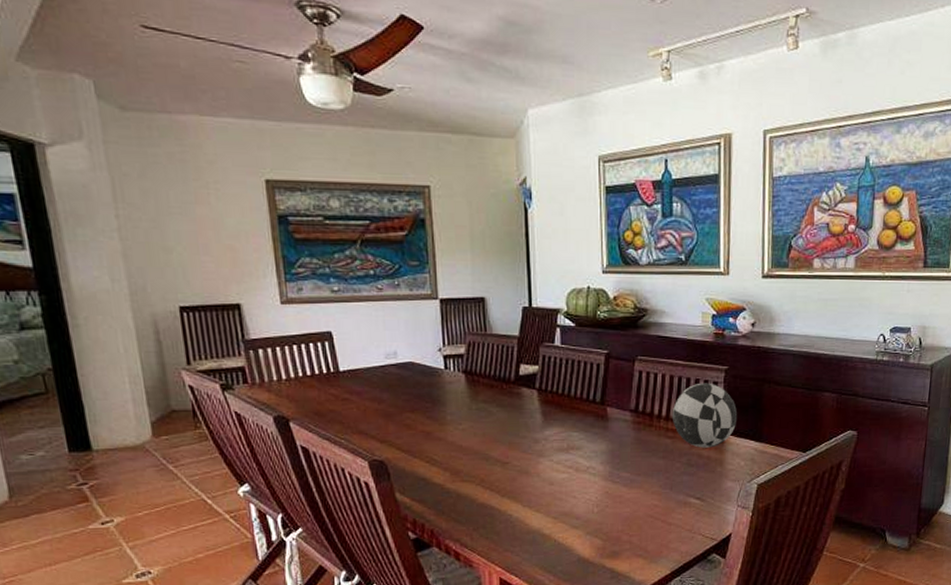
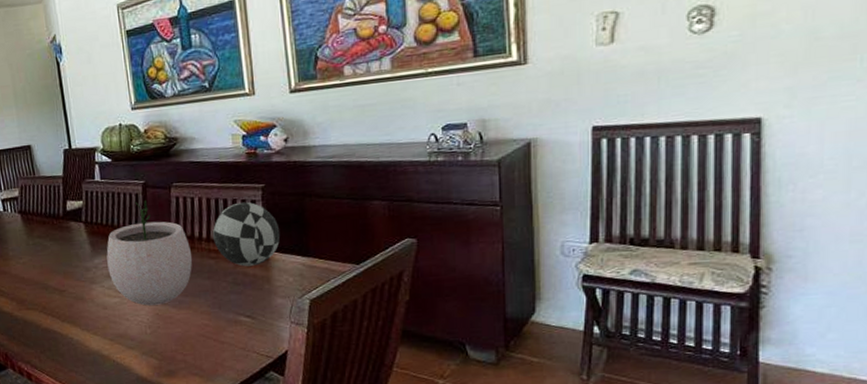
plant pot: none [559,370,650,483] -> present [106,199,193,306]

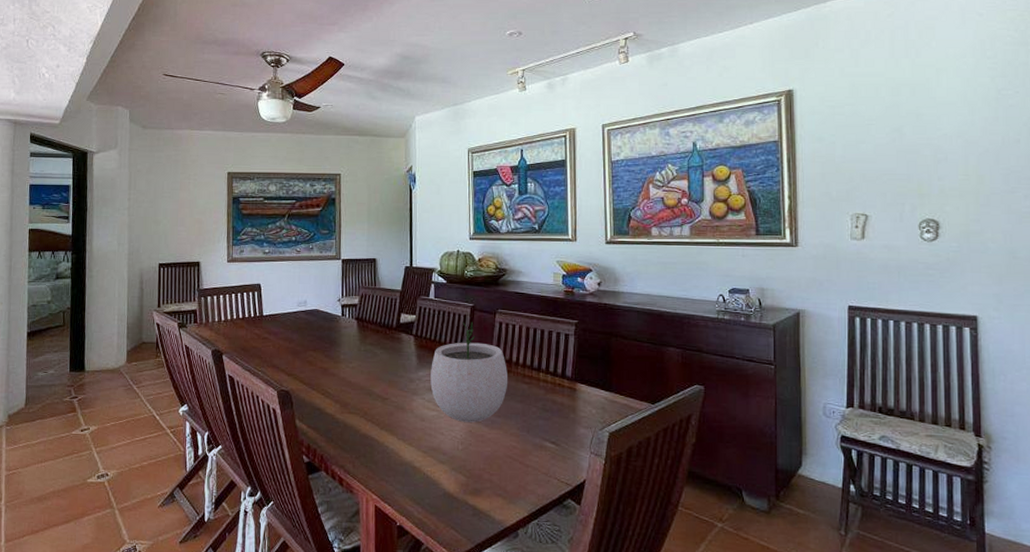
decorative ball: present [213,202,281,267] -> none [529,334,588,395]

